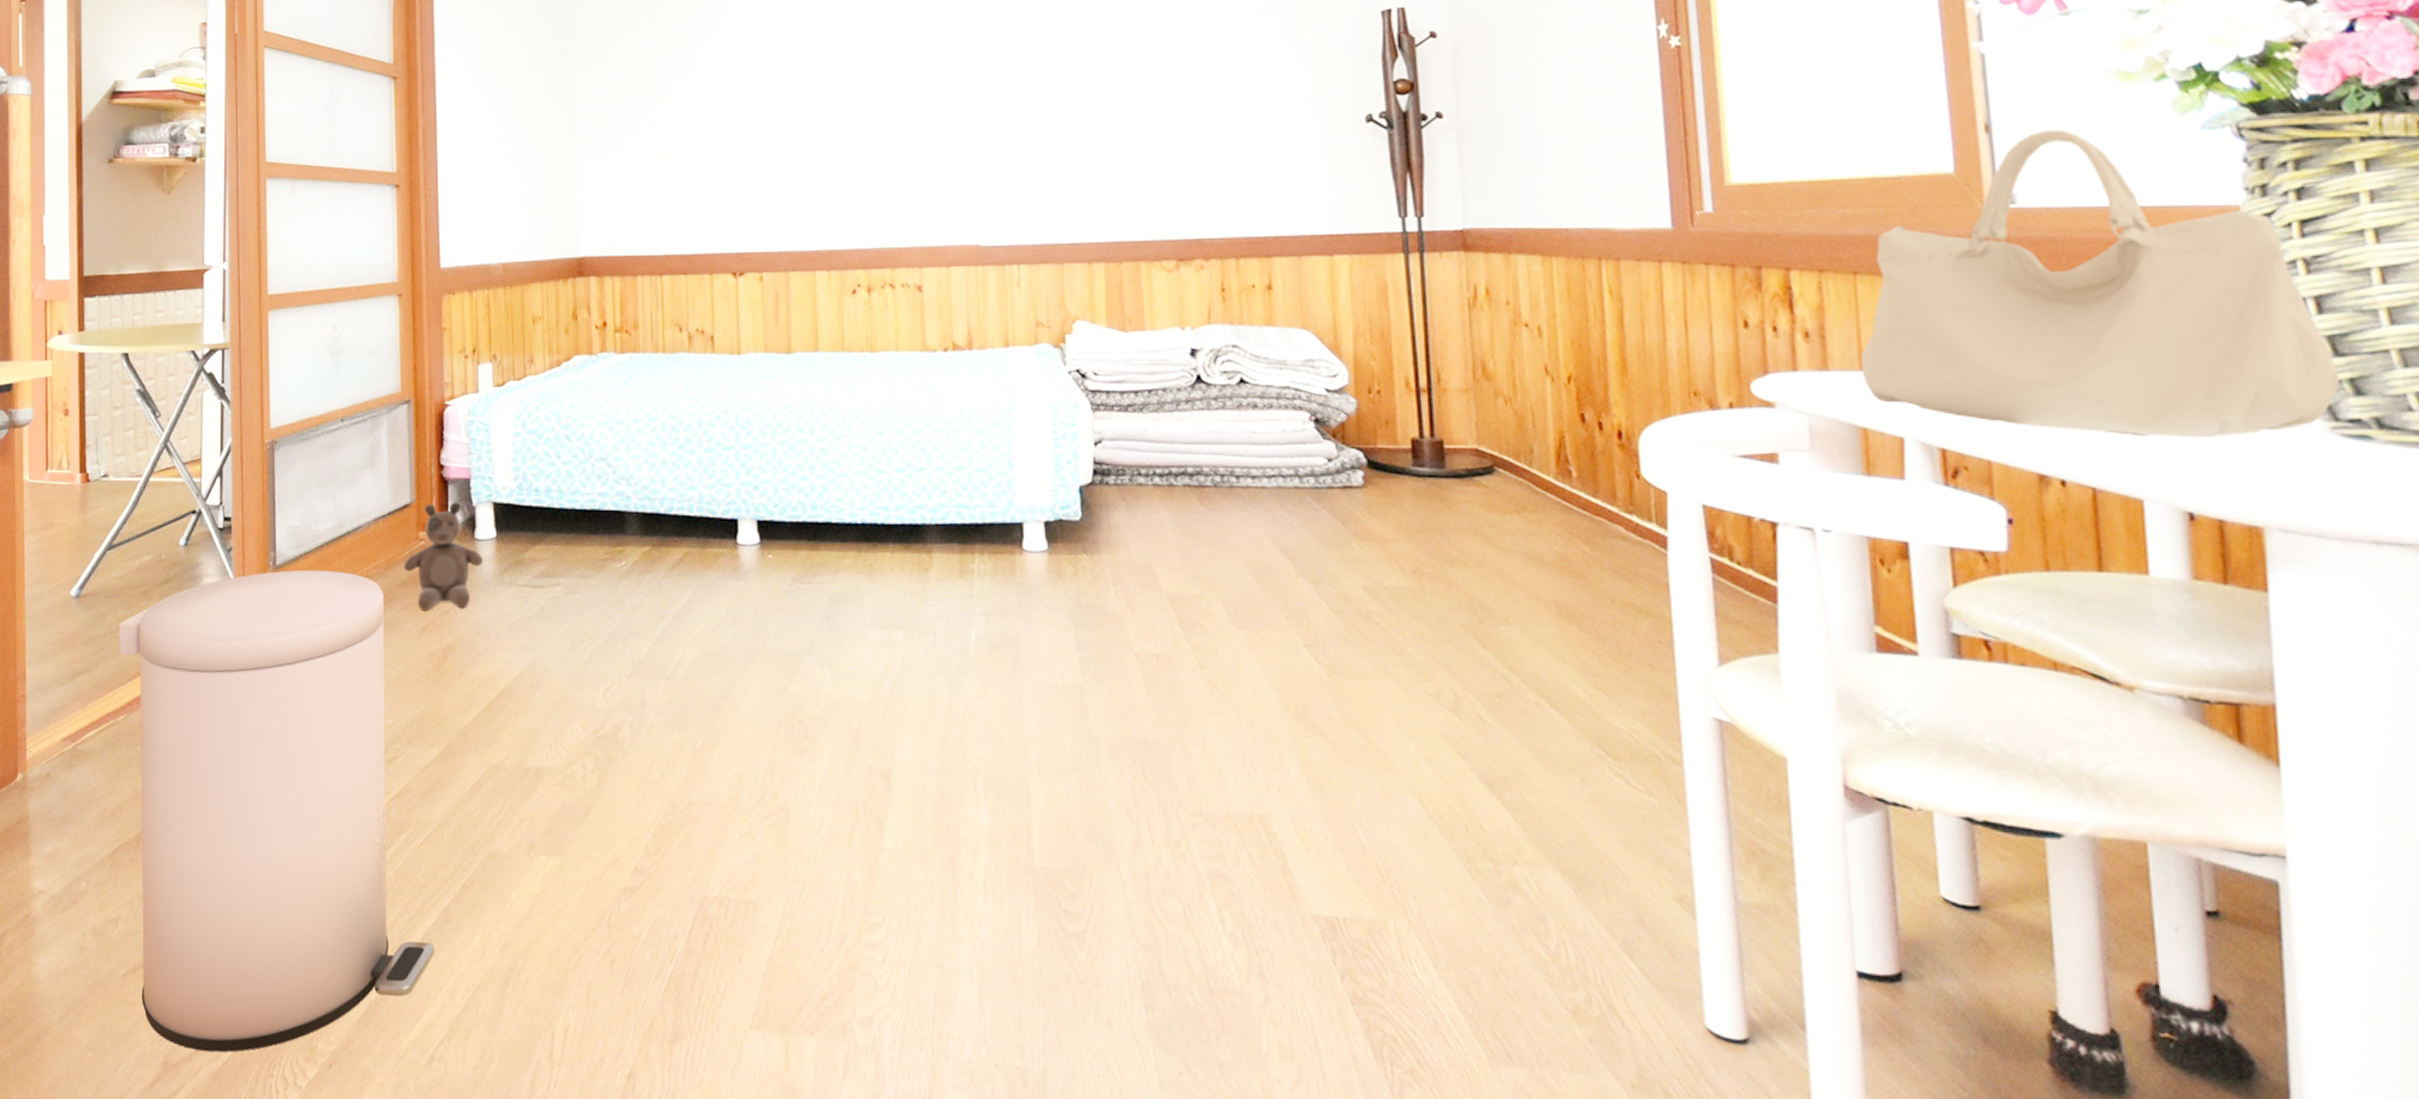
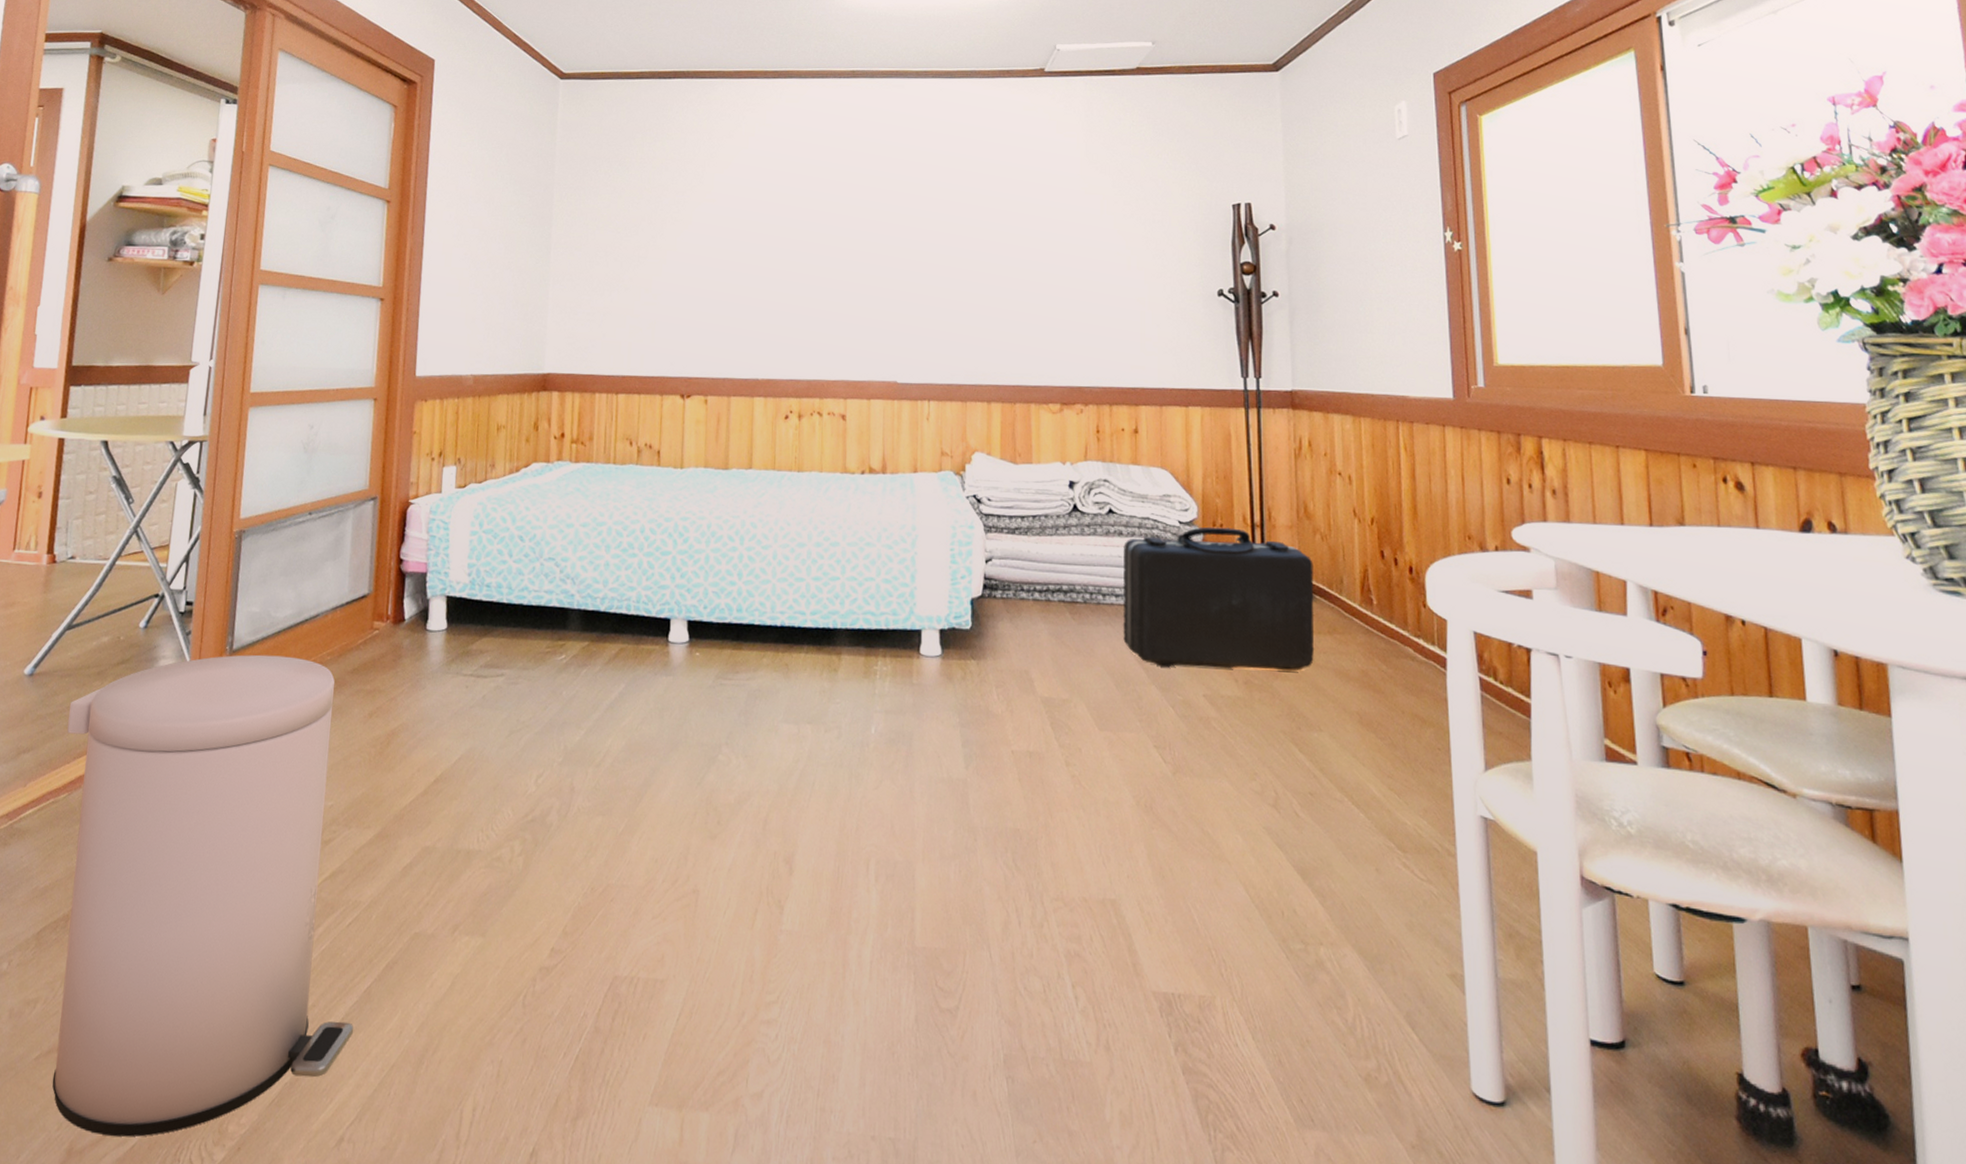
stuffed animal: present [403,502,484,611] -> none [356,594,433,697]
suitcase: none [1259,394,1500,557] -> present [1123,527,1315,671]
handbag: present [1861,129,2341,439] -> none [1594,335,1939,590]

